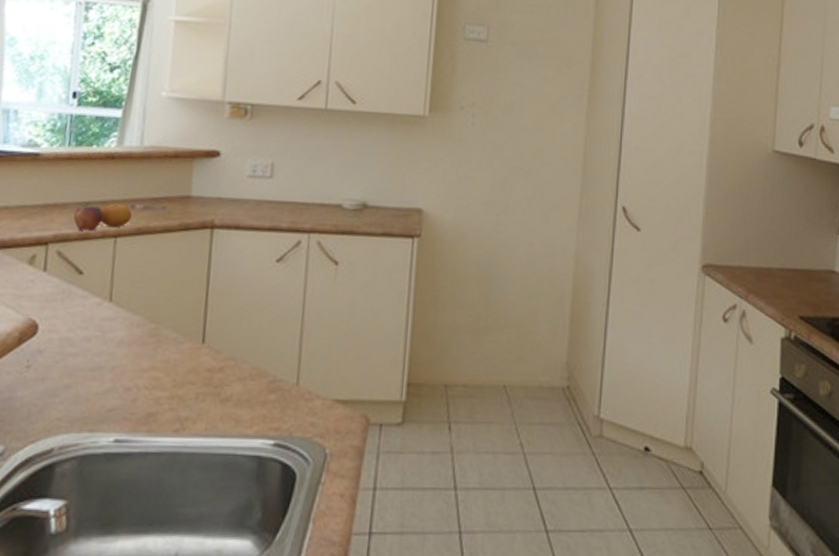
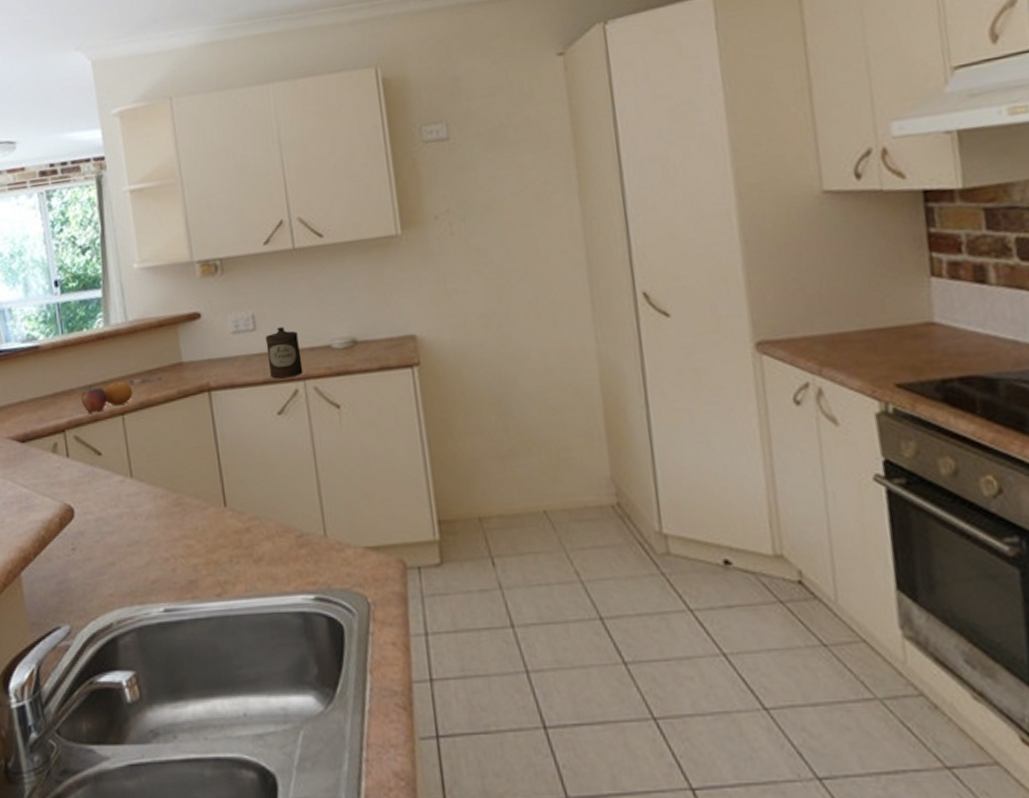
canister: none [277,179,312,229] -> present [265,327,303,379]

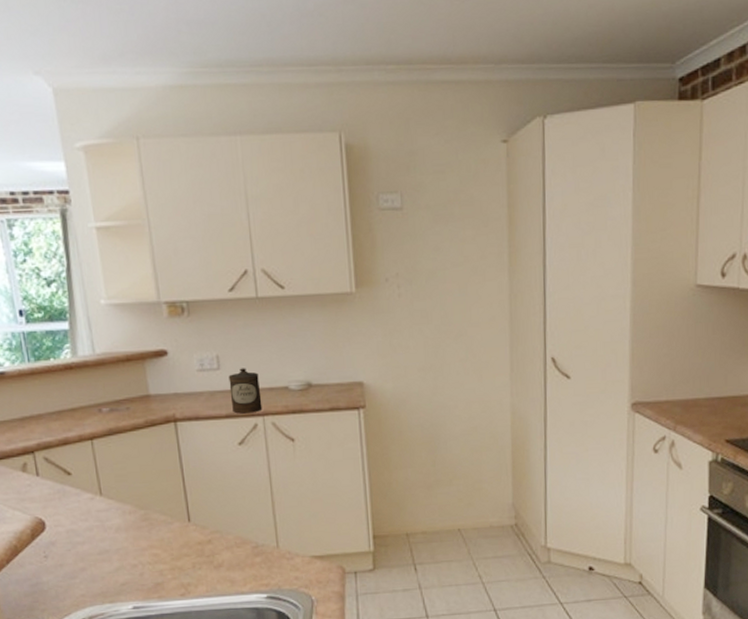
fruit: present [81,386,108,413] -> none [49,412,76,437]
fruit: present [104,381,133,406] -> none [73,409,102,432]

